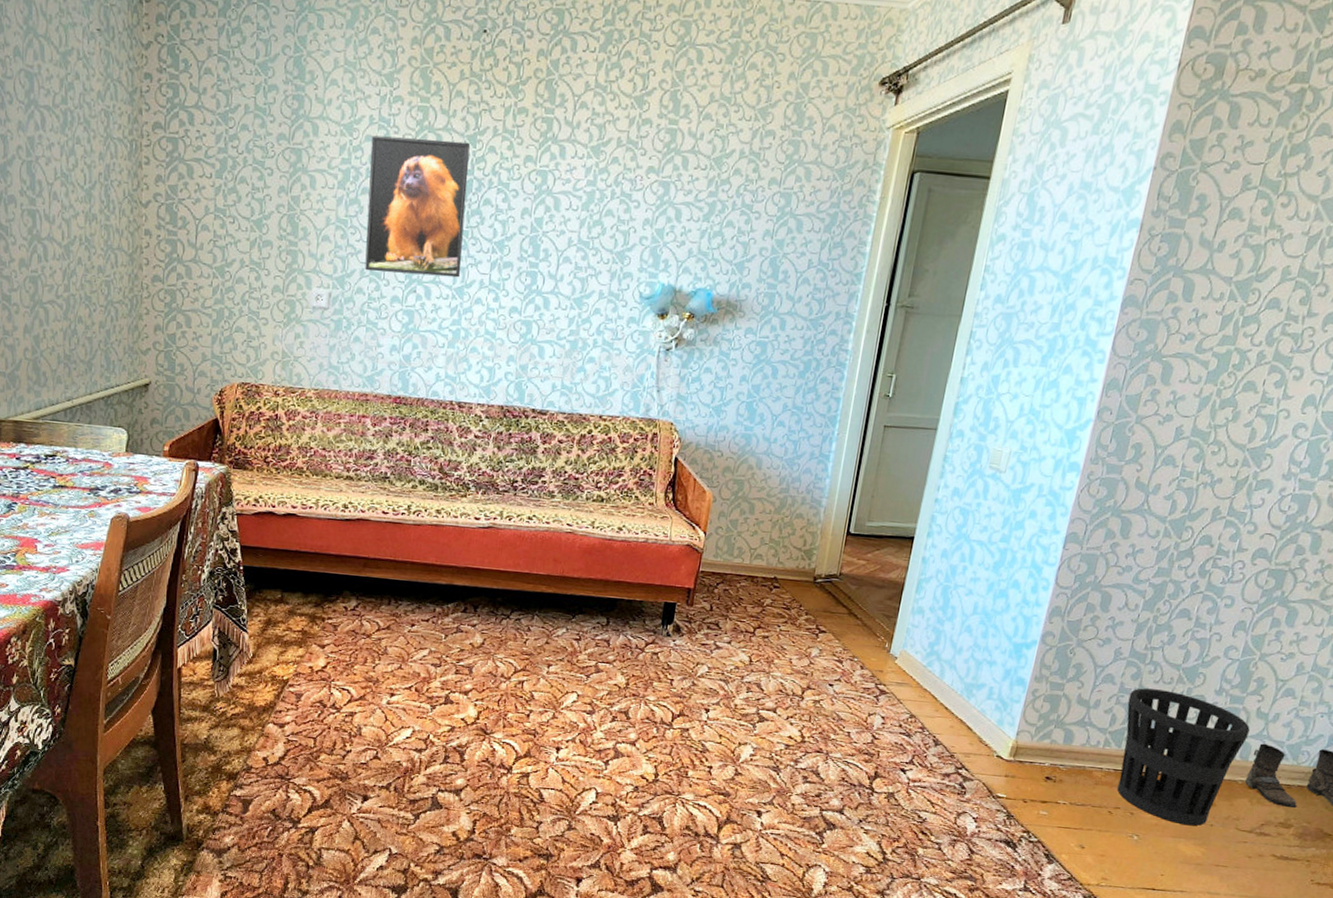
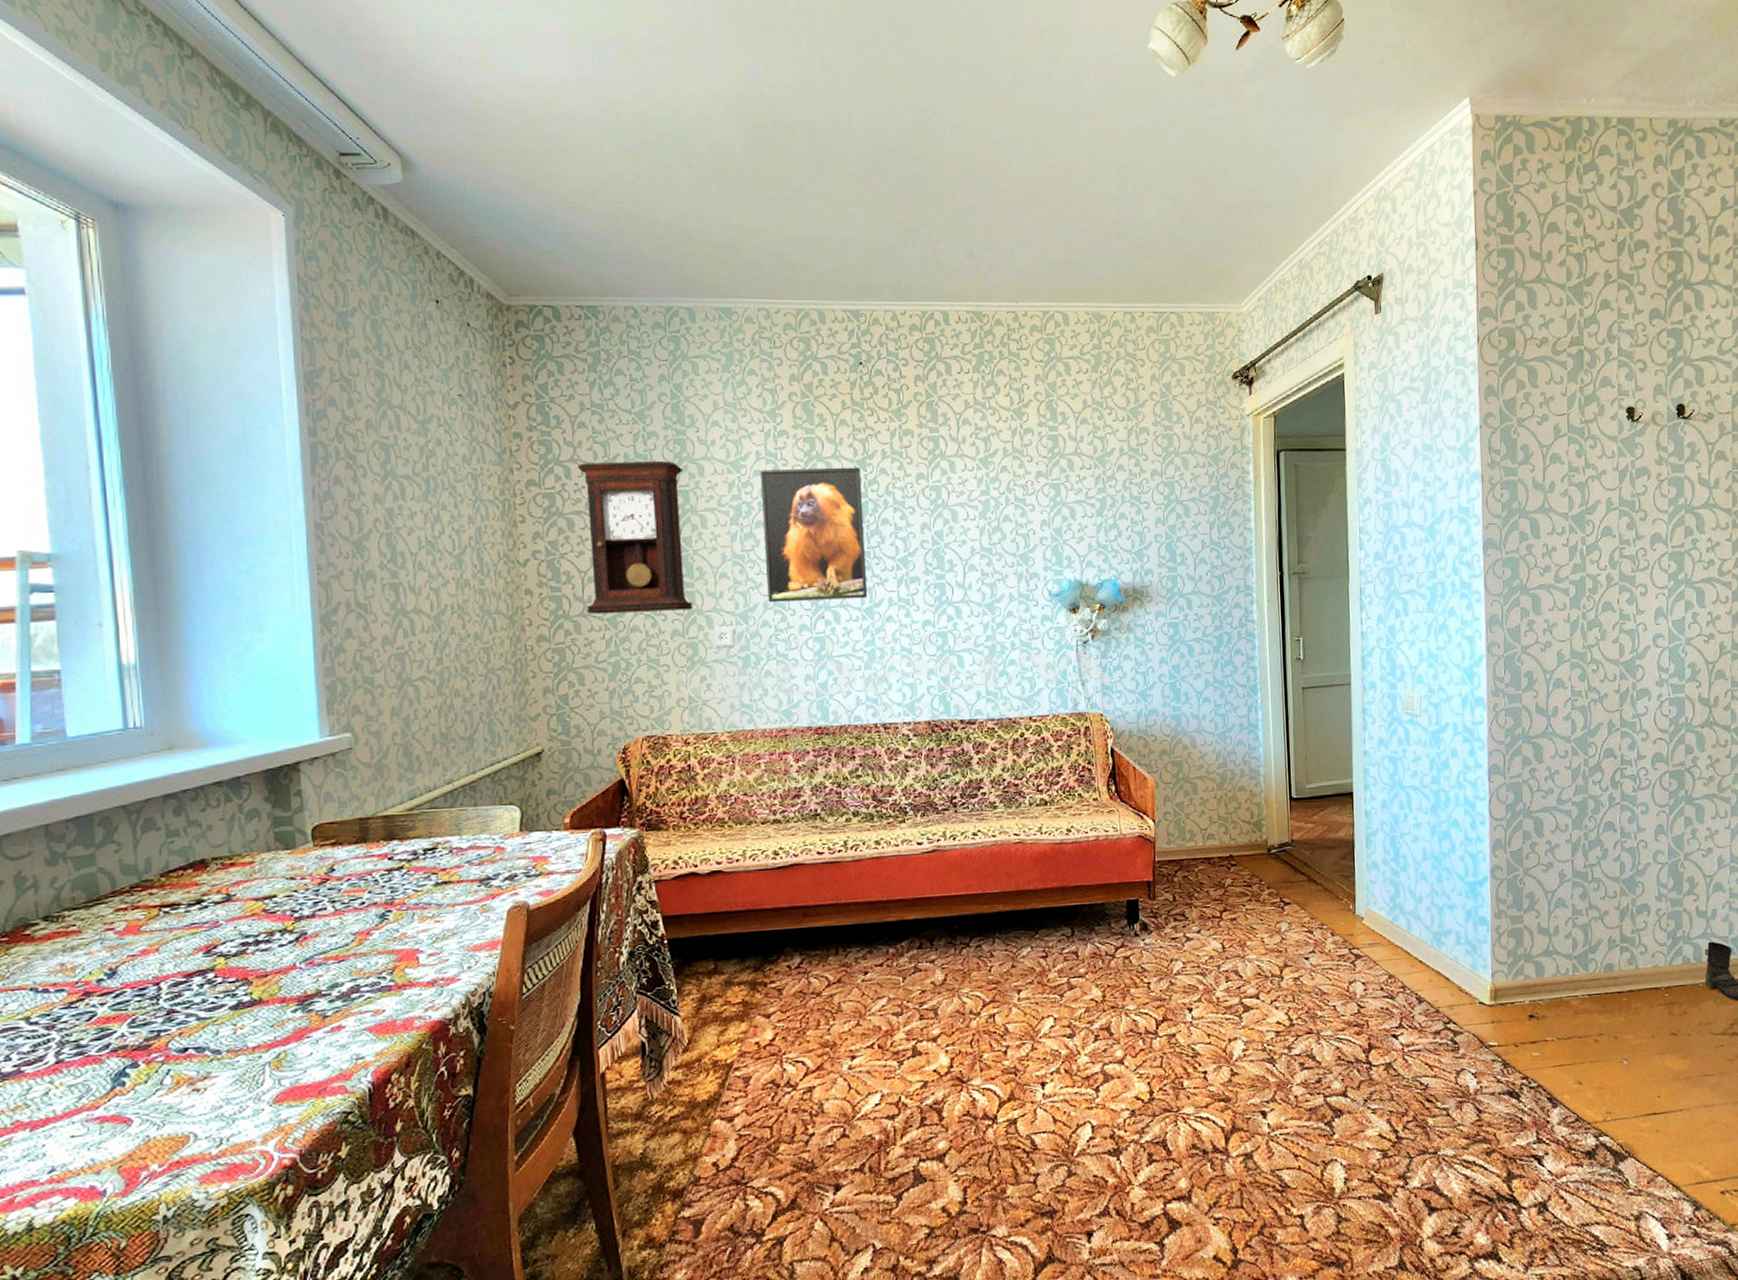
pendulum clock: none [197,110,298,268] -> present [578,460,693,615]
wastebasket: present [1117,688,1250,826] -> none [1582,905,1695,1040]

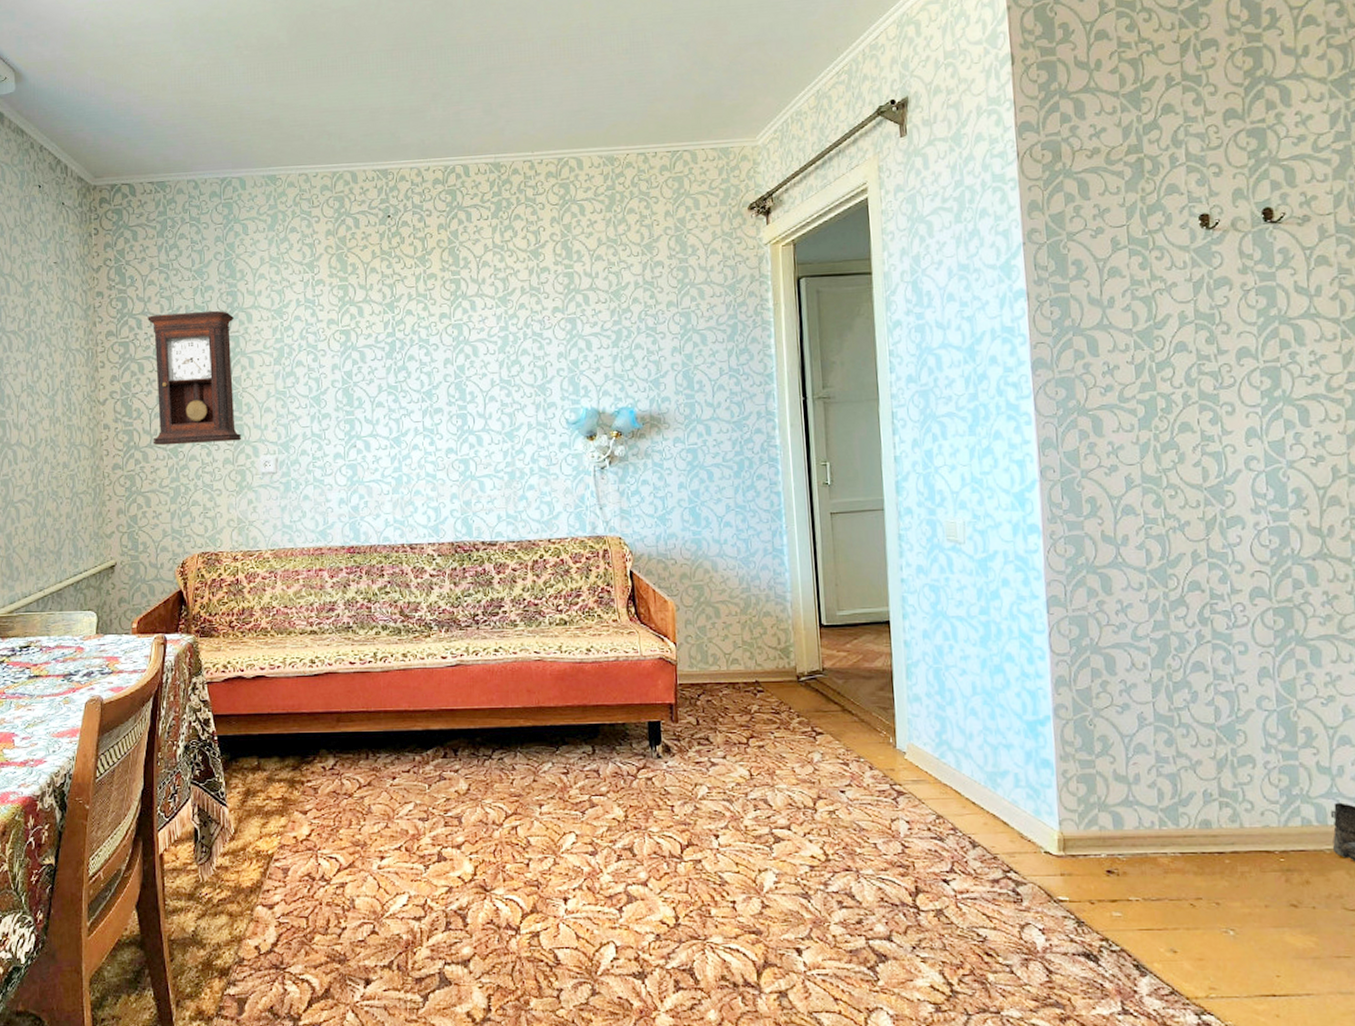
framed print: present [760,467,868,603] -> none [300,309,396,434]

